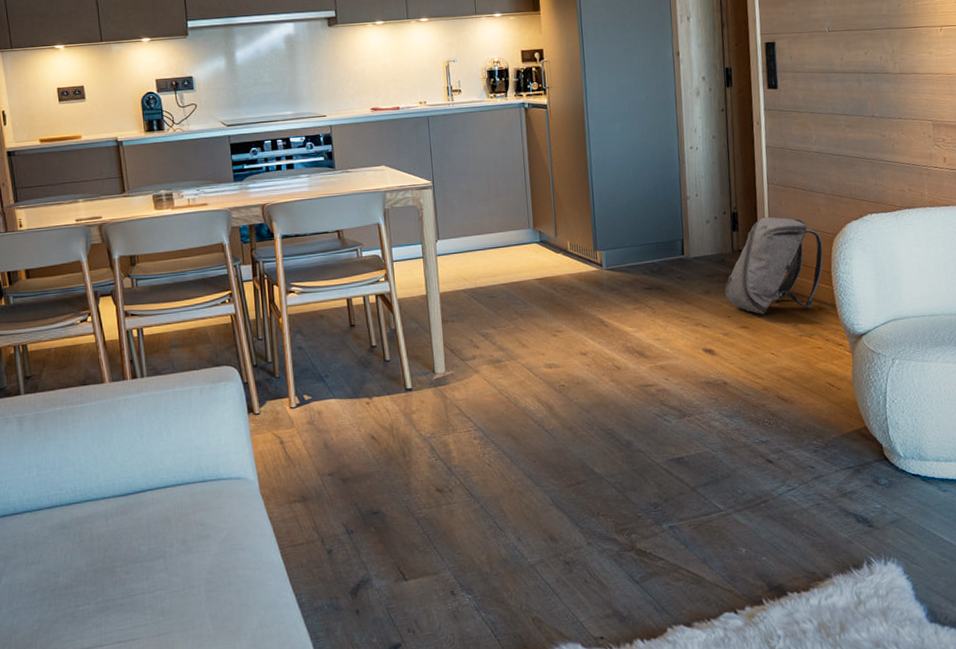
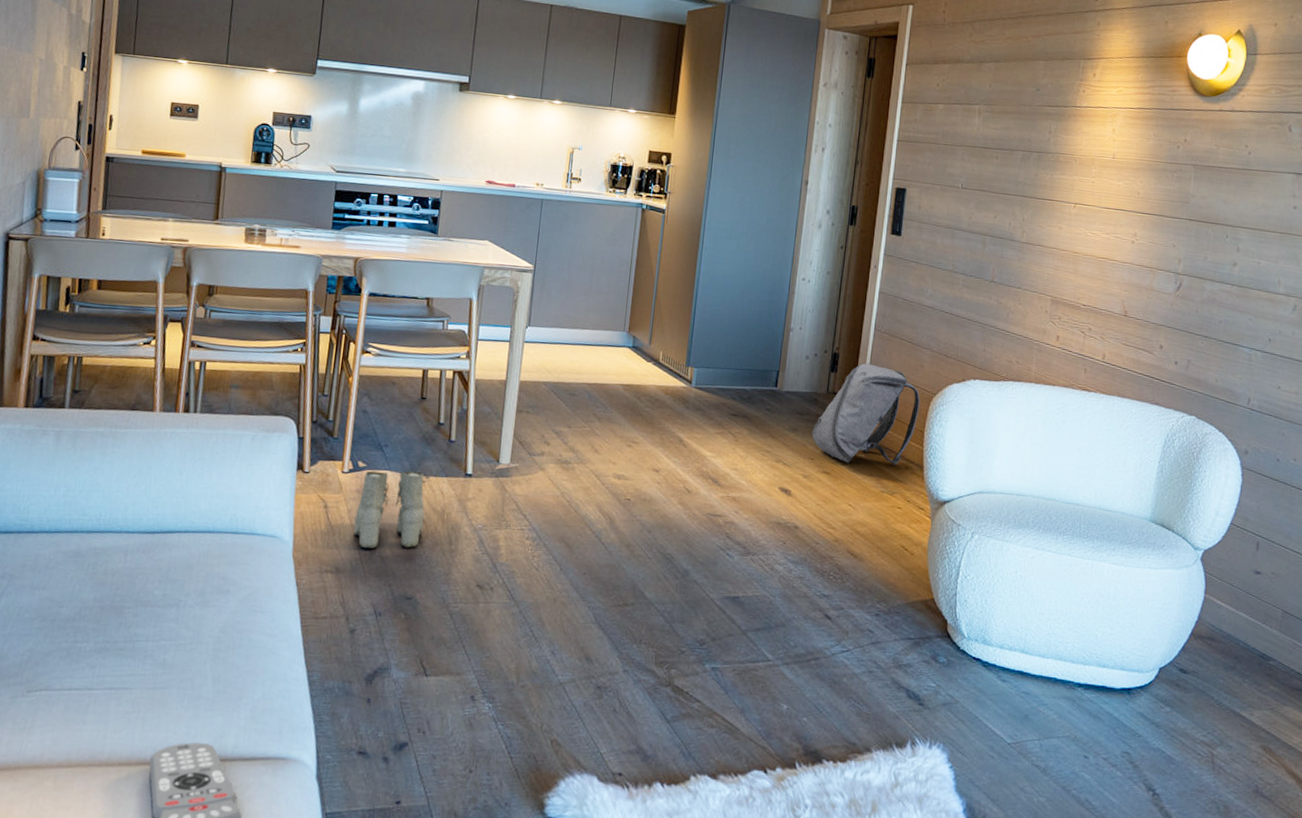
boots: none [311,394,377,475] -> present [353,470,425,549]

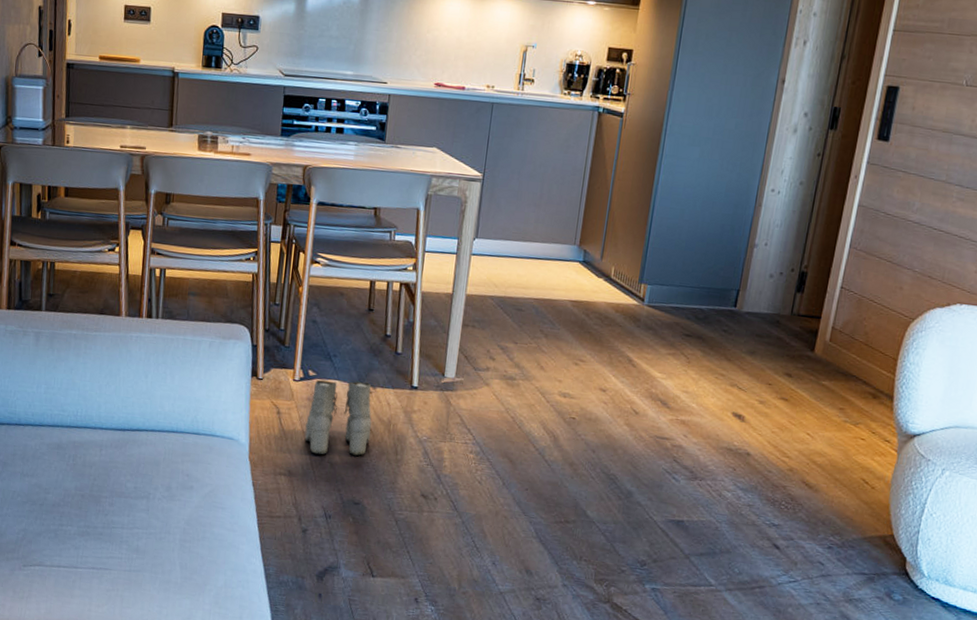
backpack: present [811,363,920,466] -> none [771,284,896,395]

